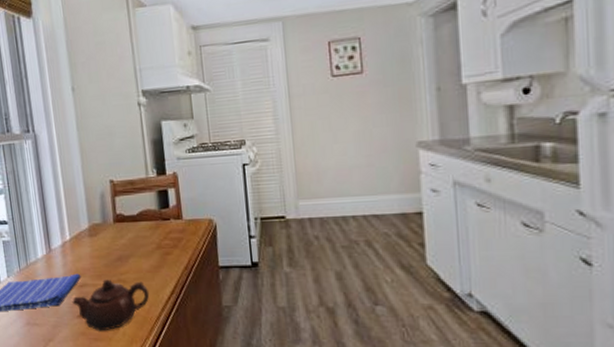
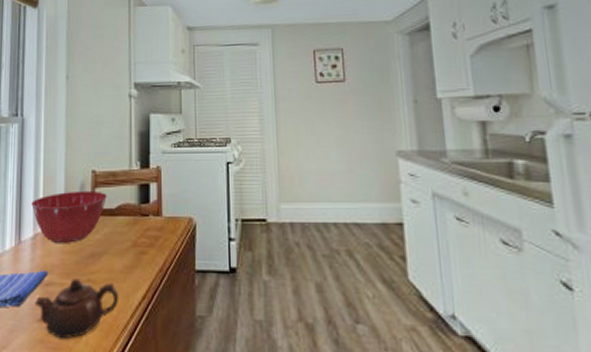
mixing bowl: none [56,199,127,250] -> present [31,190,107,244]

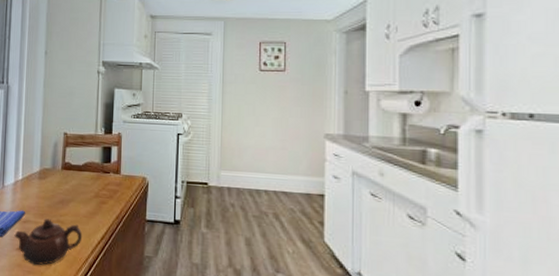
mixing bowl: present [31,190,107,244] -> none [13,148,76,191]

